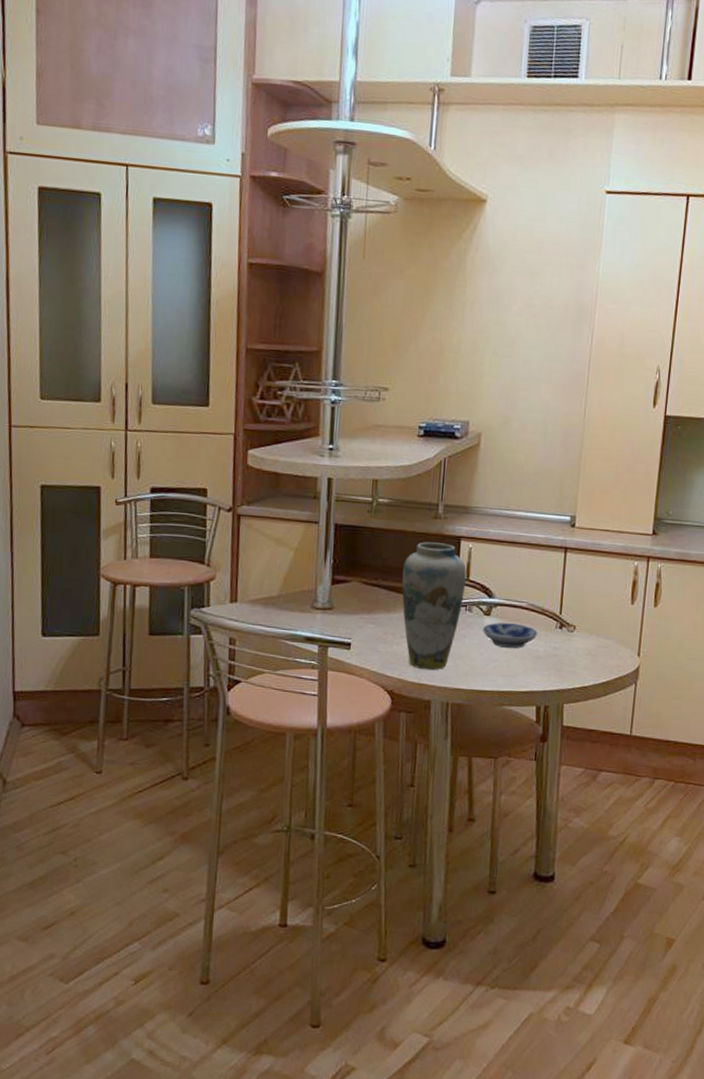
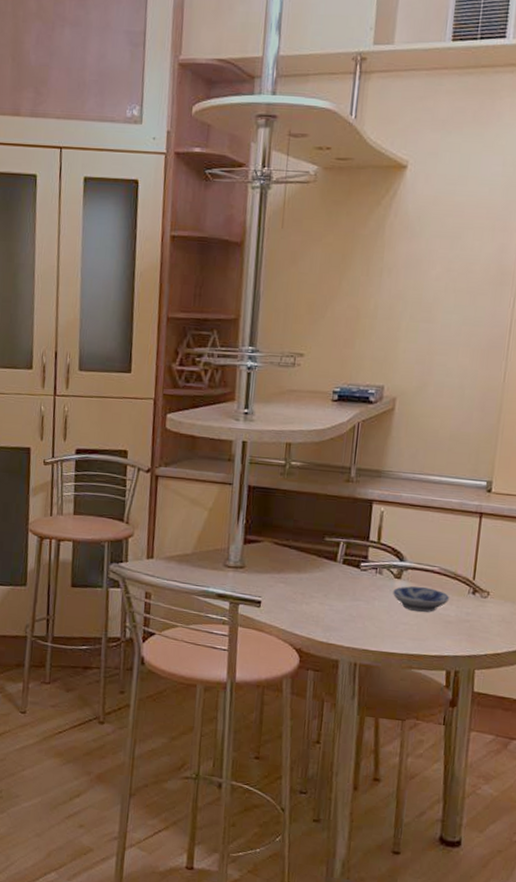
vase: present [402,542,467,671] -> none [312,504,378,631]

